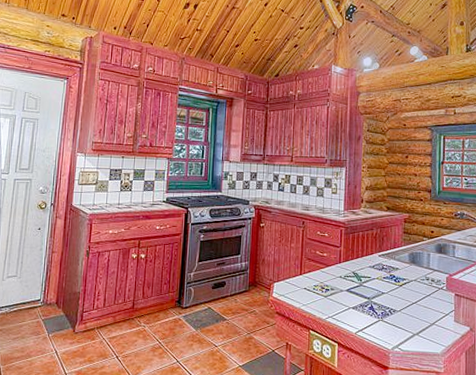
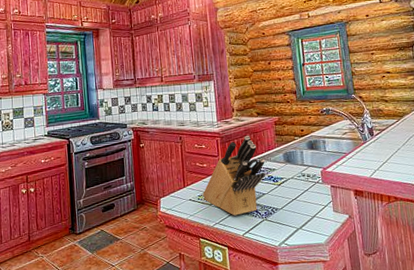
knife block: none [319,229,388,312] -> present [203,135,266,216]

